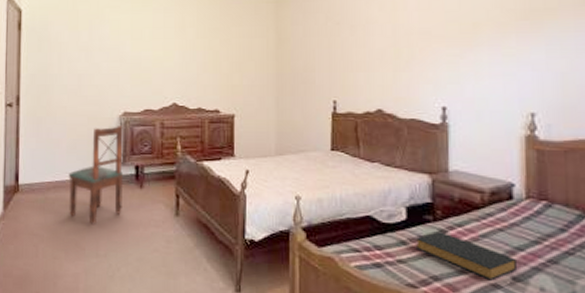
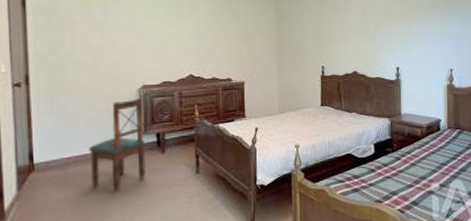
hardback book: present [415,232,516,281] -> none [380,159,442,189]

